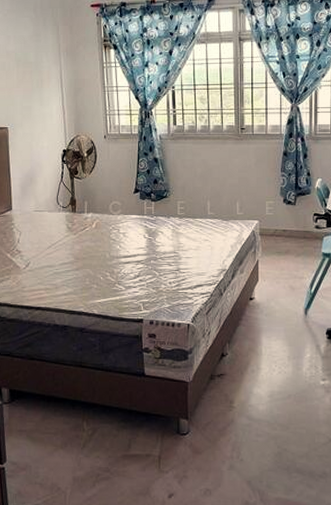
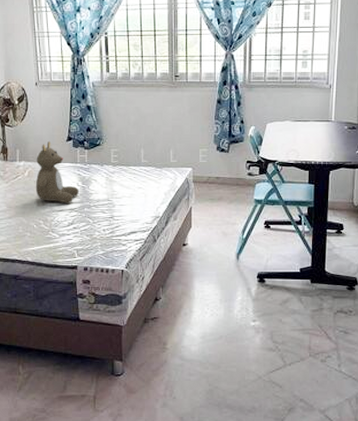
teddy bear: none [102,192,145,256] -> present [35,140,79,203]

